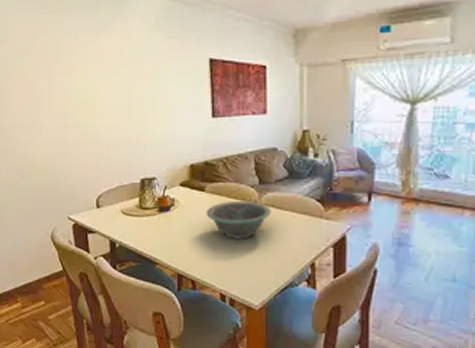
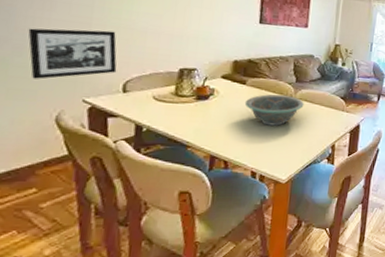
picture frame: none [25,147,90,200] -> present [28,28,117,79]

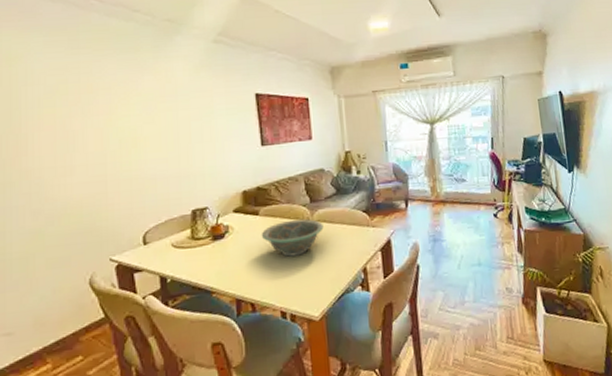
picture frame: present [28,28,117,79] -> none [56,184,135,245]

